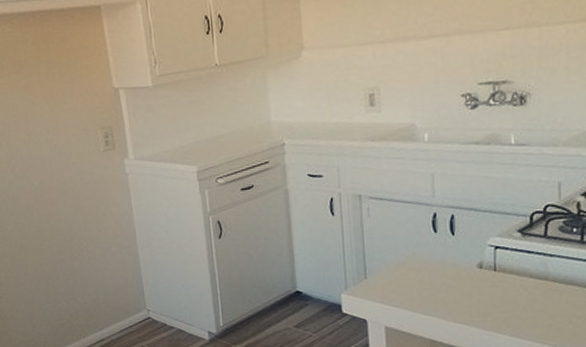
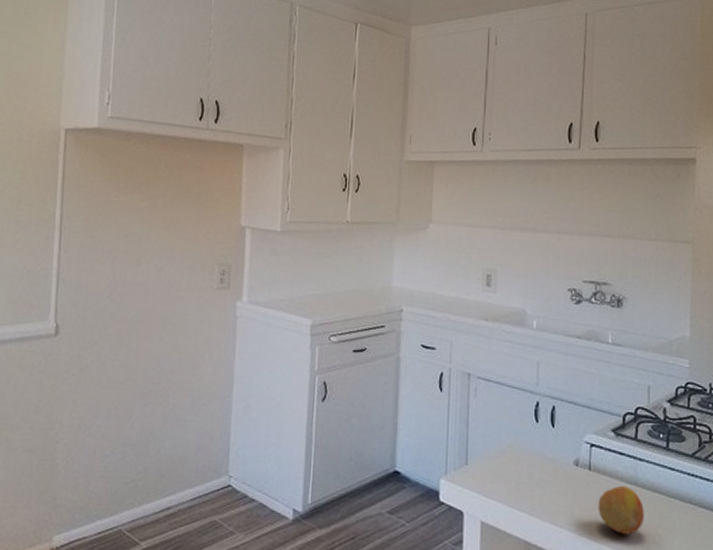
fruit: none [505,281,556,326] -> present [598,485,644,535]

